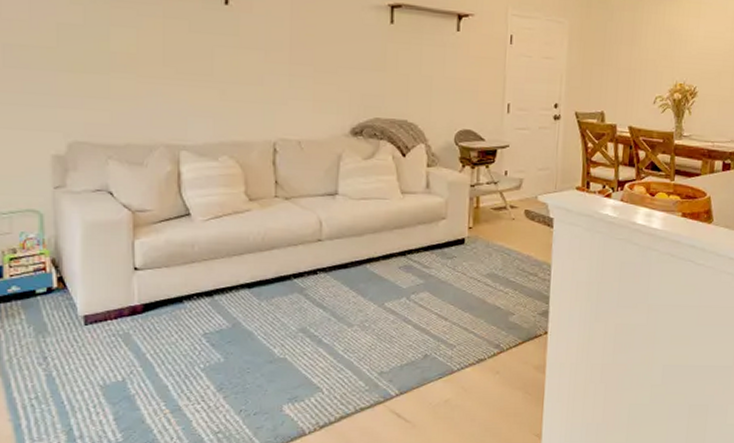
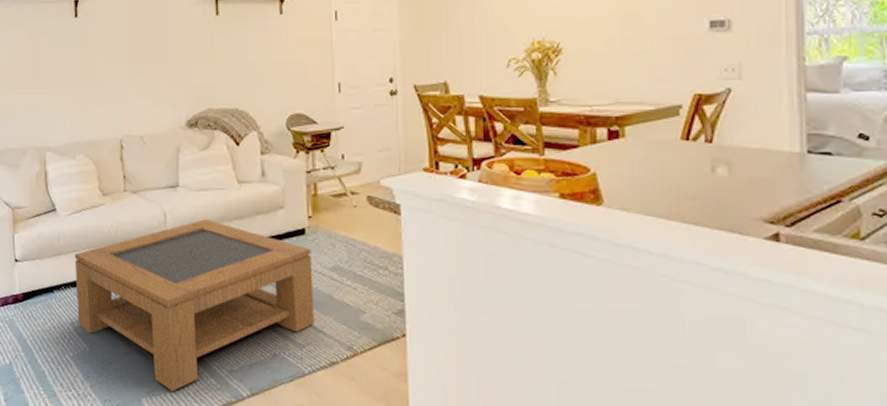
coffee table: none [211,228,469,396] -> present [74,219,314,392]

